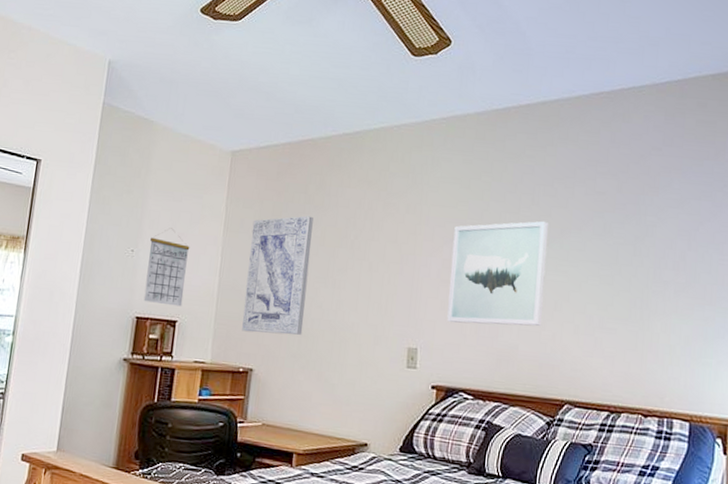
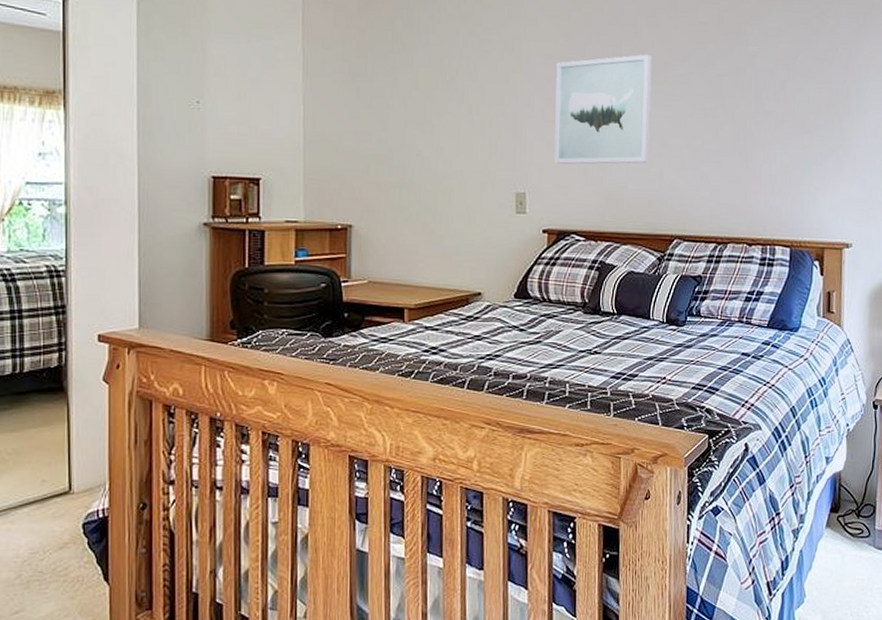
calendar: present [143,228,190,307] -> none [218,74,266,163]
wall art: present [242,215,313,335] -> none [334,56,404,187]

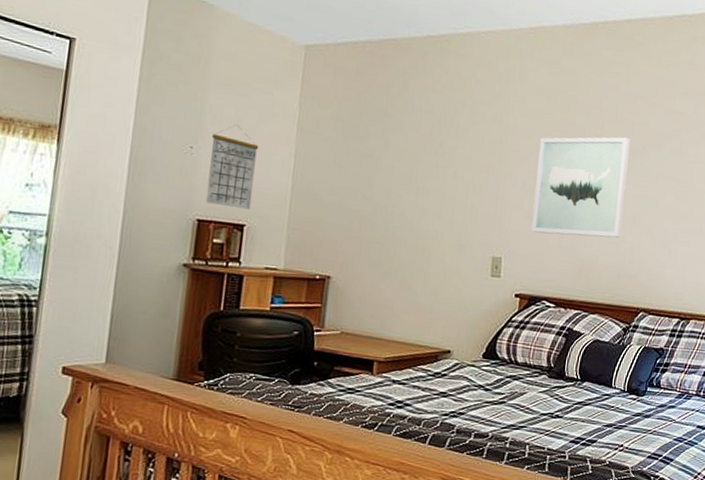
calendar: none [218,74,266,163] -> present [205,124,259,210]

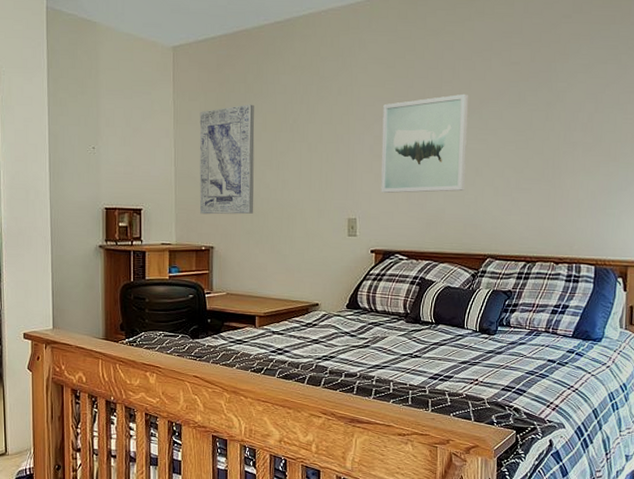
calendar: present [205,124,259,210] -> none [109,124,145,196]
wall art: none [318,119,396,242] -> present [199,104,255,215]

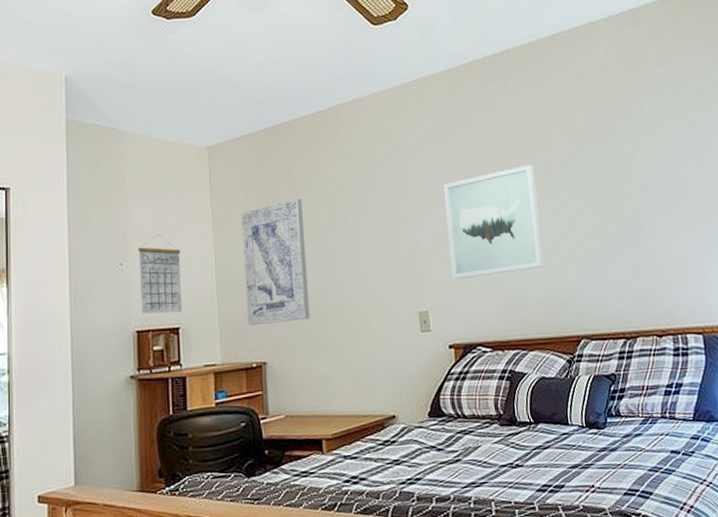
calendar: none [109,124,145,196] -> present [138,234,183,314]

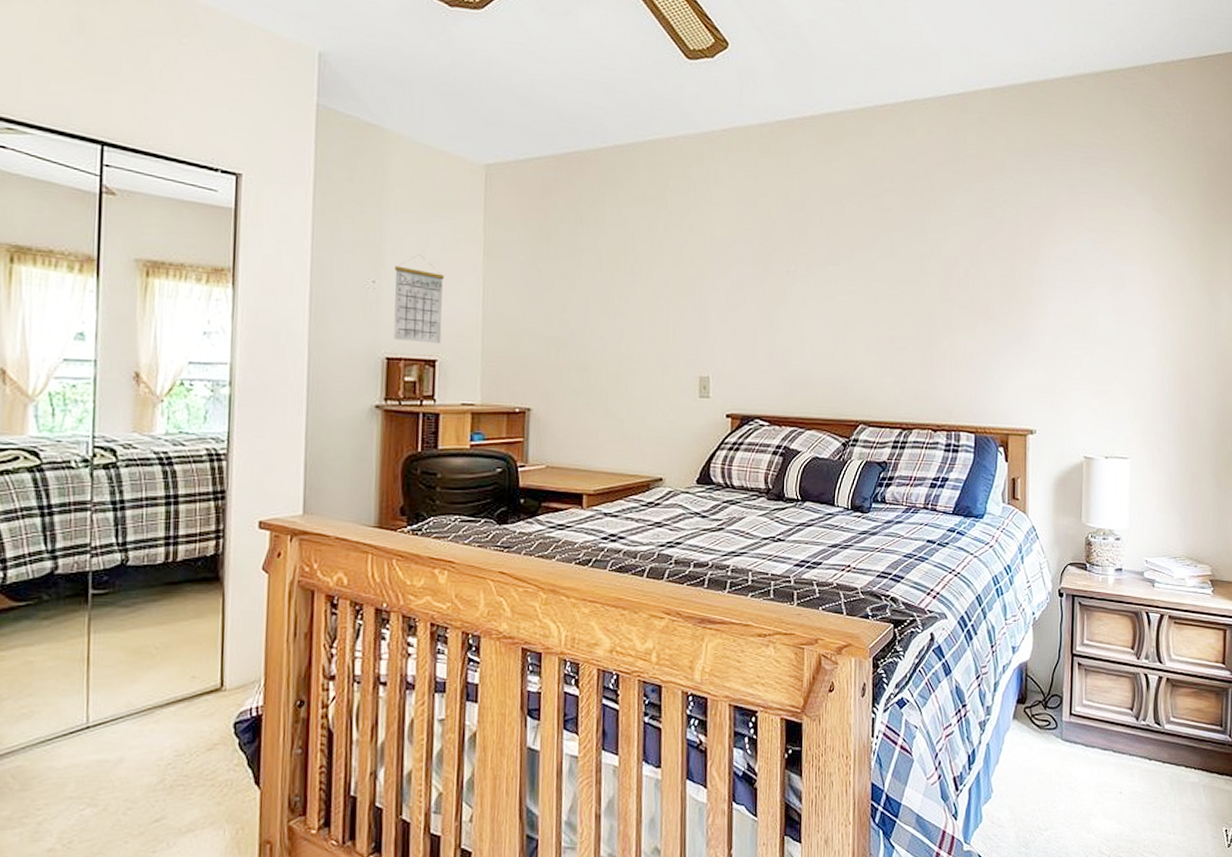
wall art: present [241,198,311,326] -> none [514,238,587,370]
wall art: present [443,164,545,279] -> none [738,240,838,349]

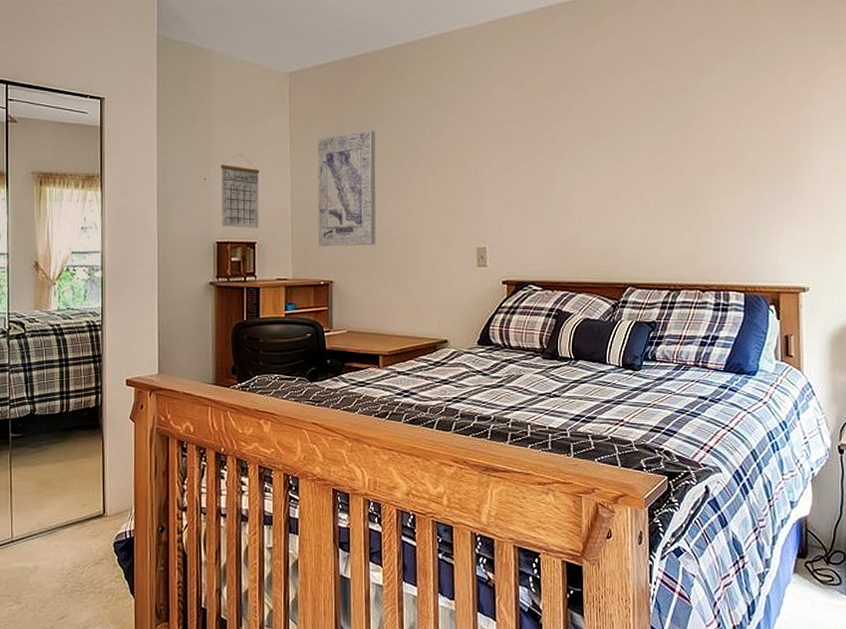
wall art: none [514,238,587,370] -> present [317,130,376,247]

